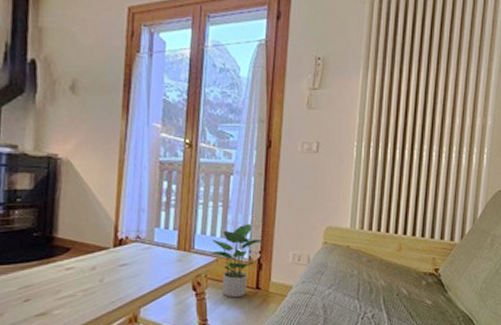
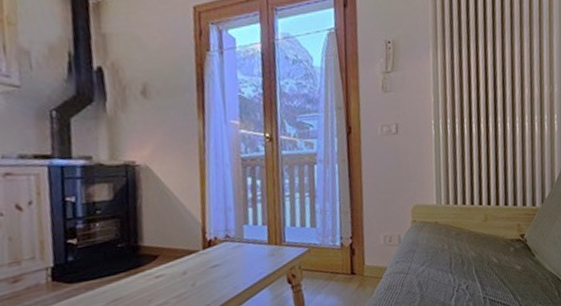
potted plant: present [211,223,265,298] -> none [302,210,355,286]

